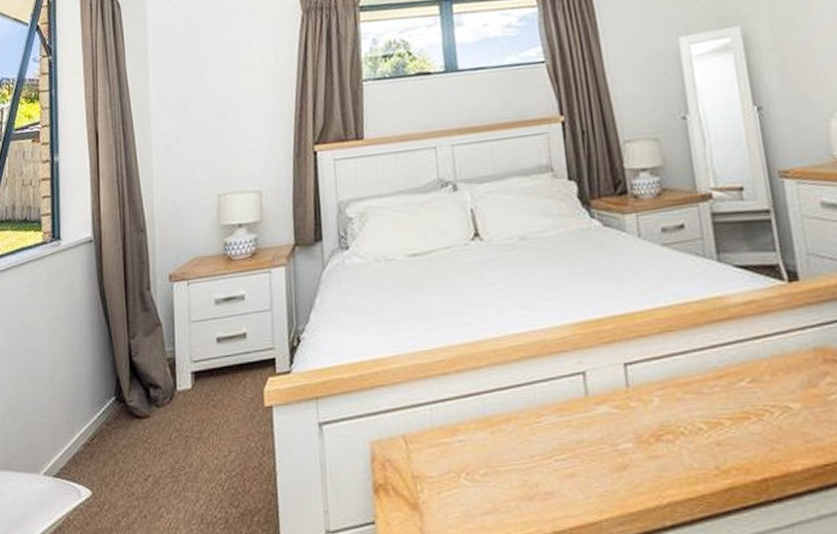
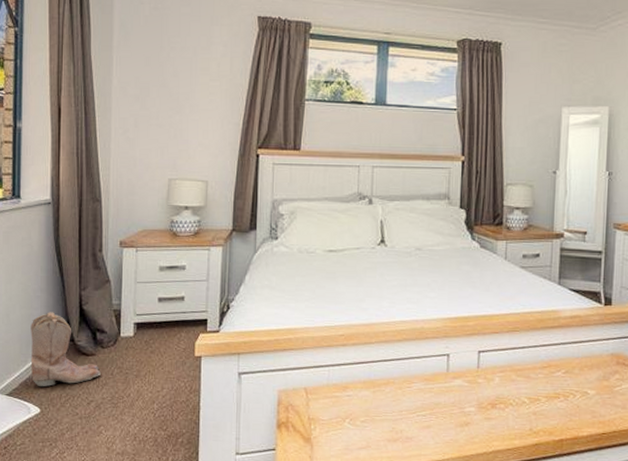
boots: none [77,368,157,462] -> present [30,312,101,386]

